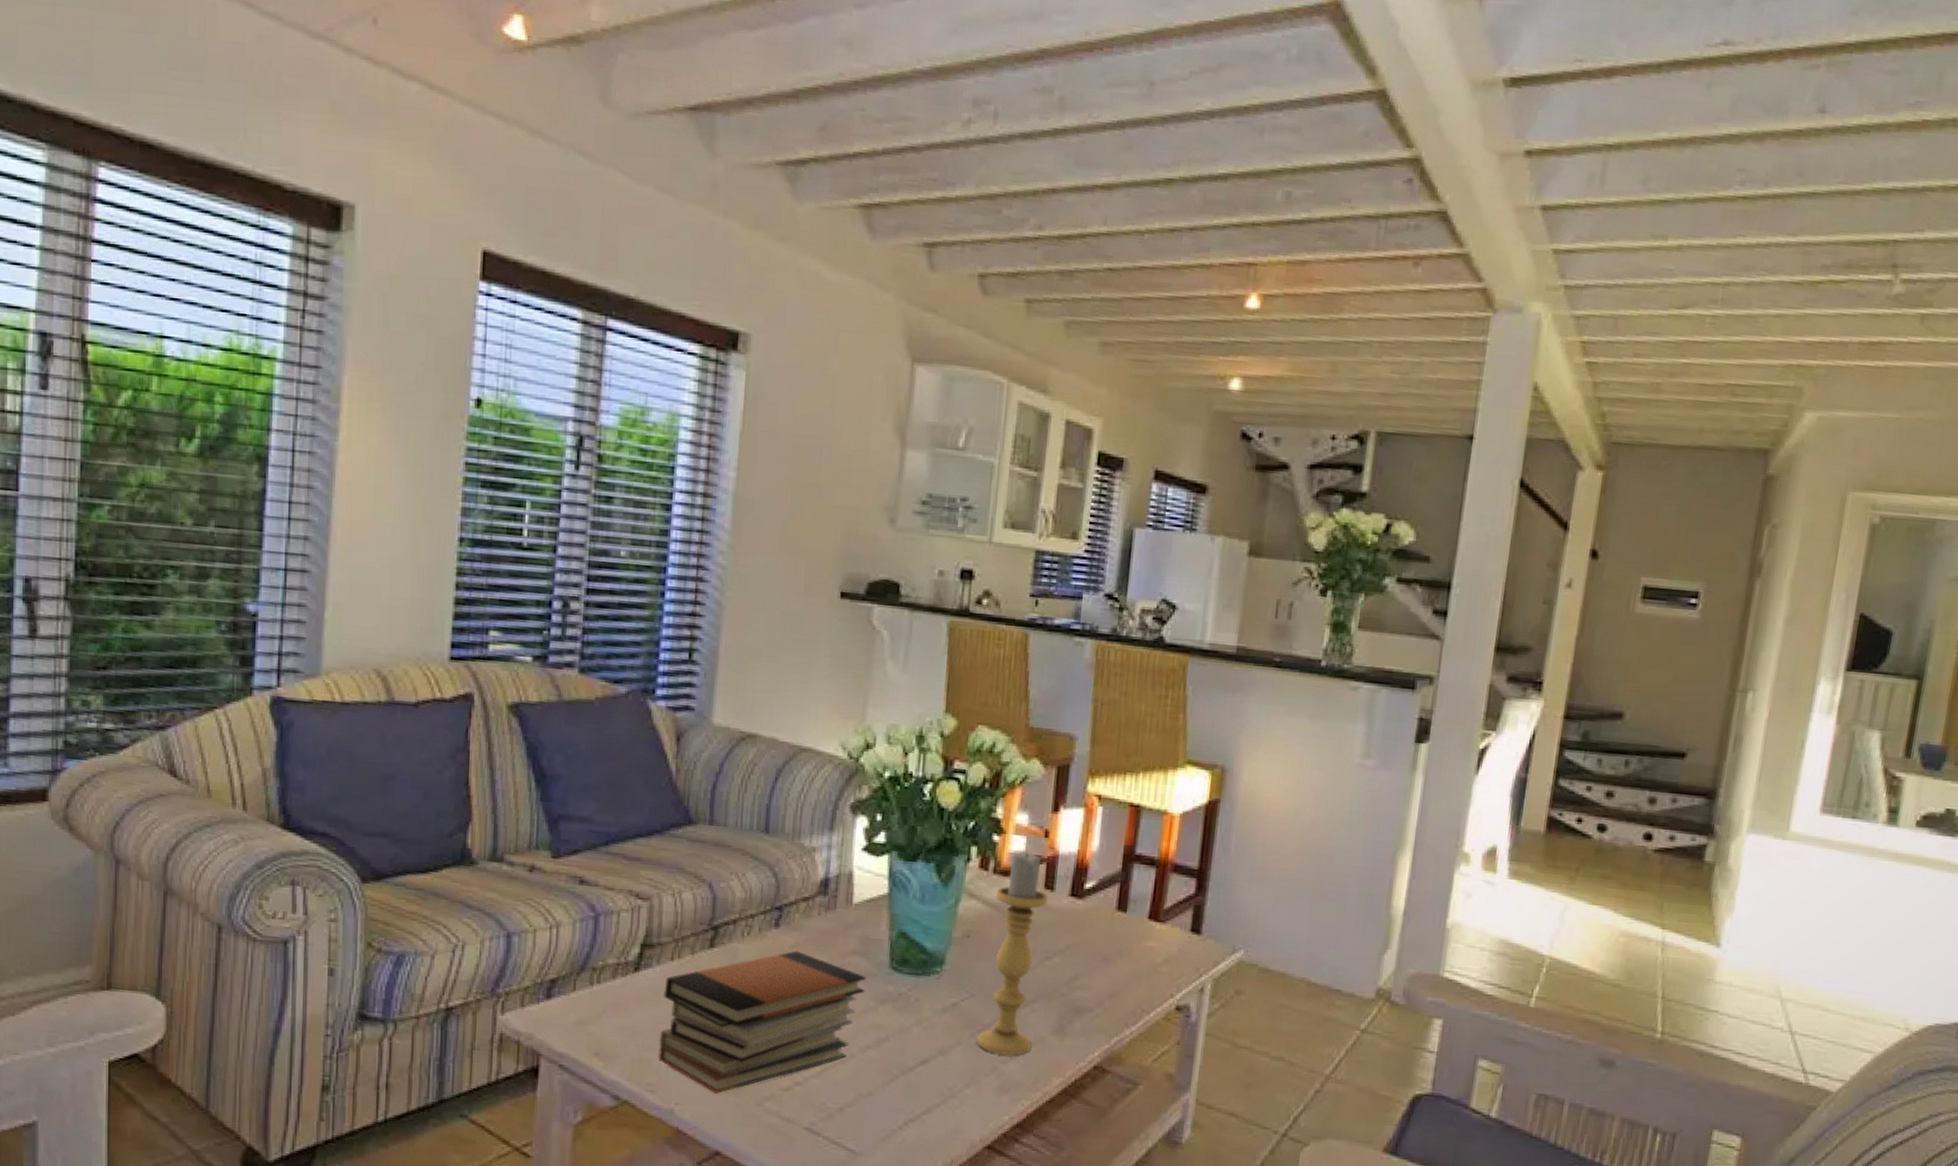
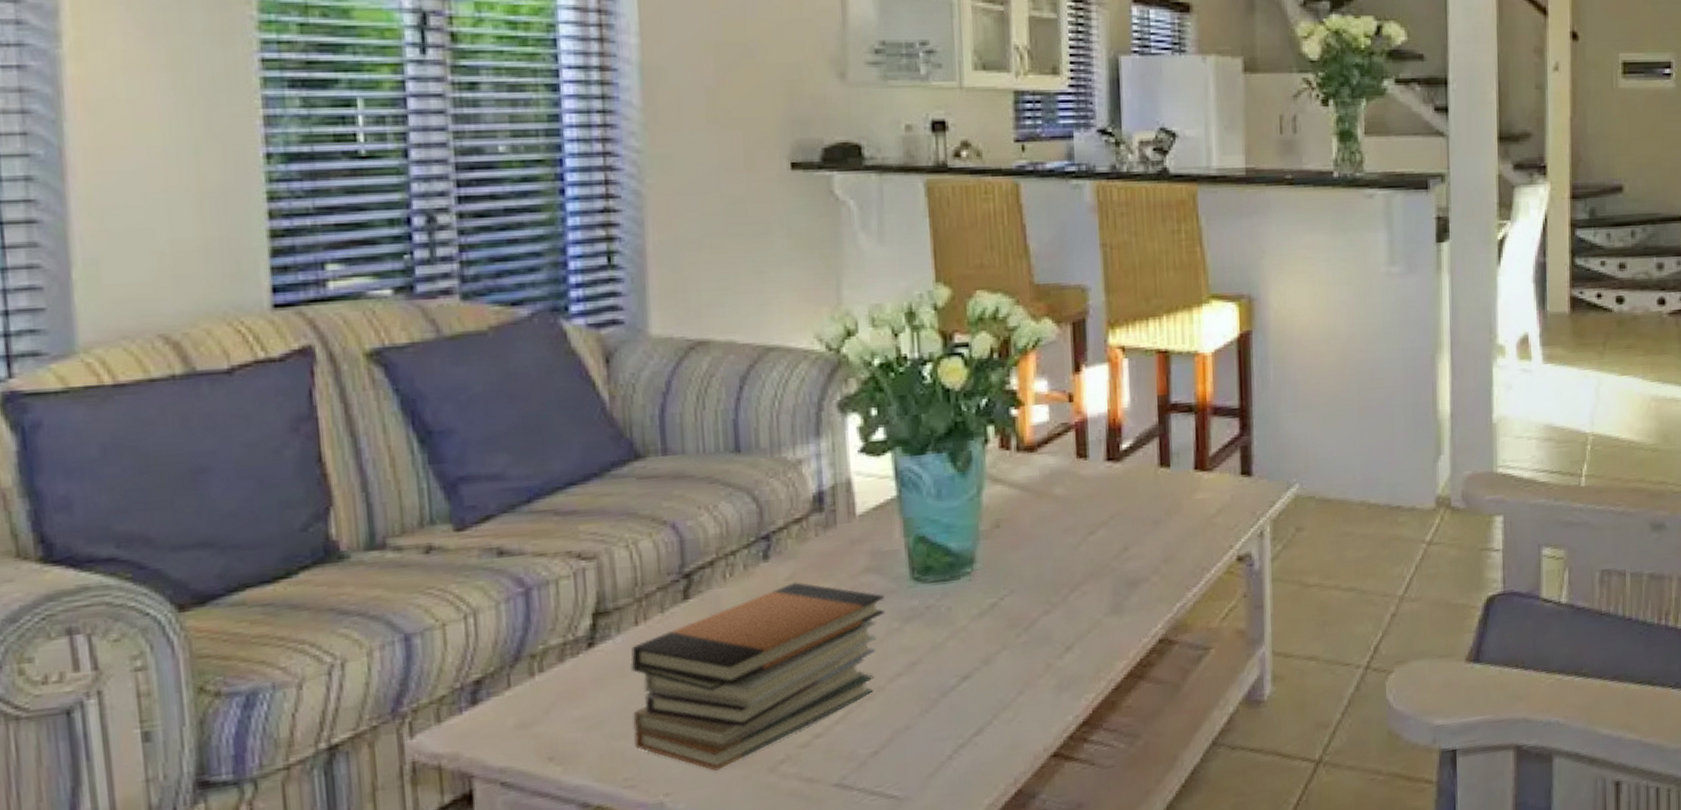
candle holder: present [976,851,1049,1056] -> none [1022,421,1087,651]

